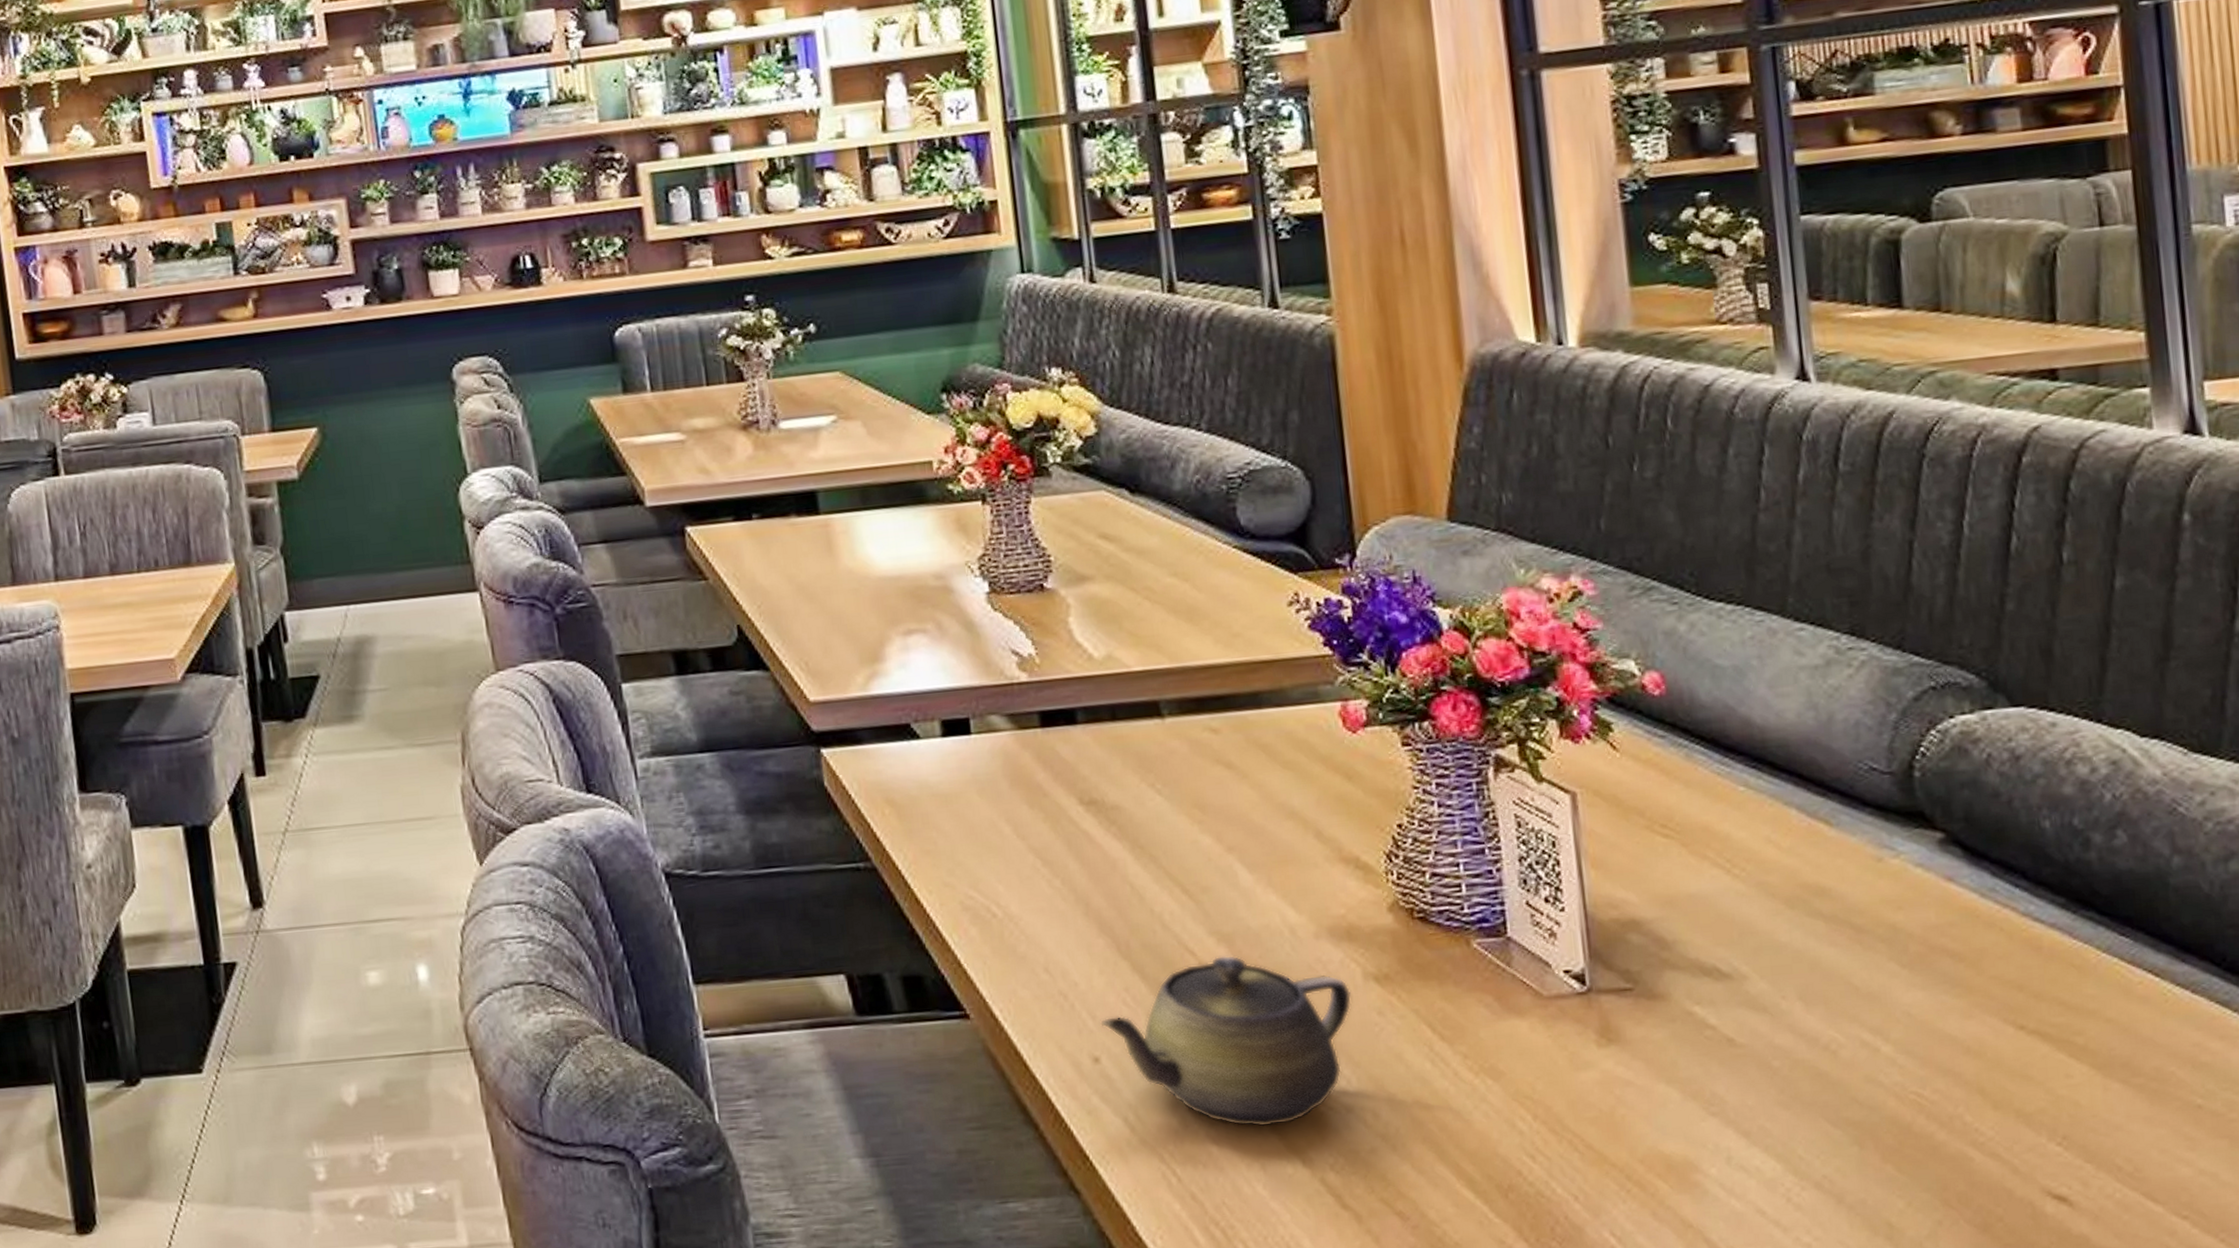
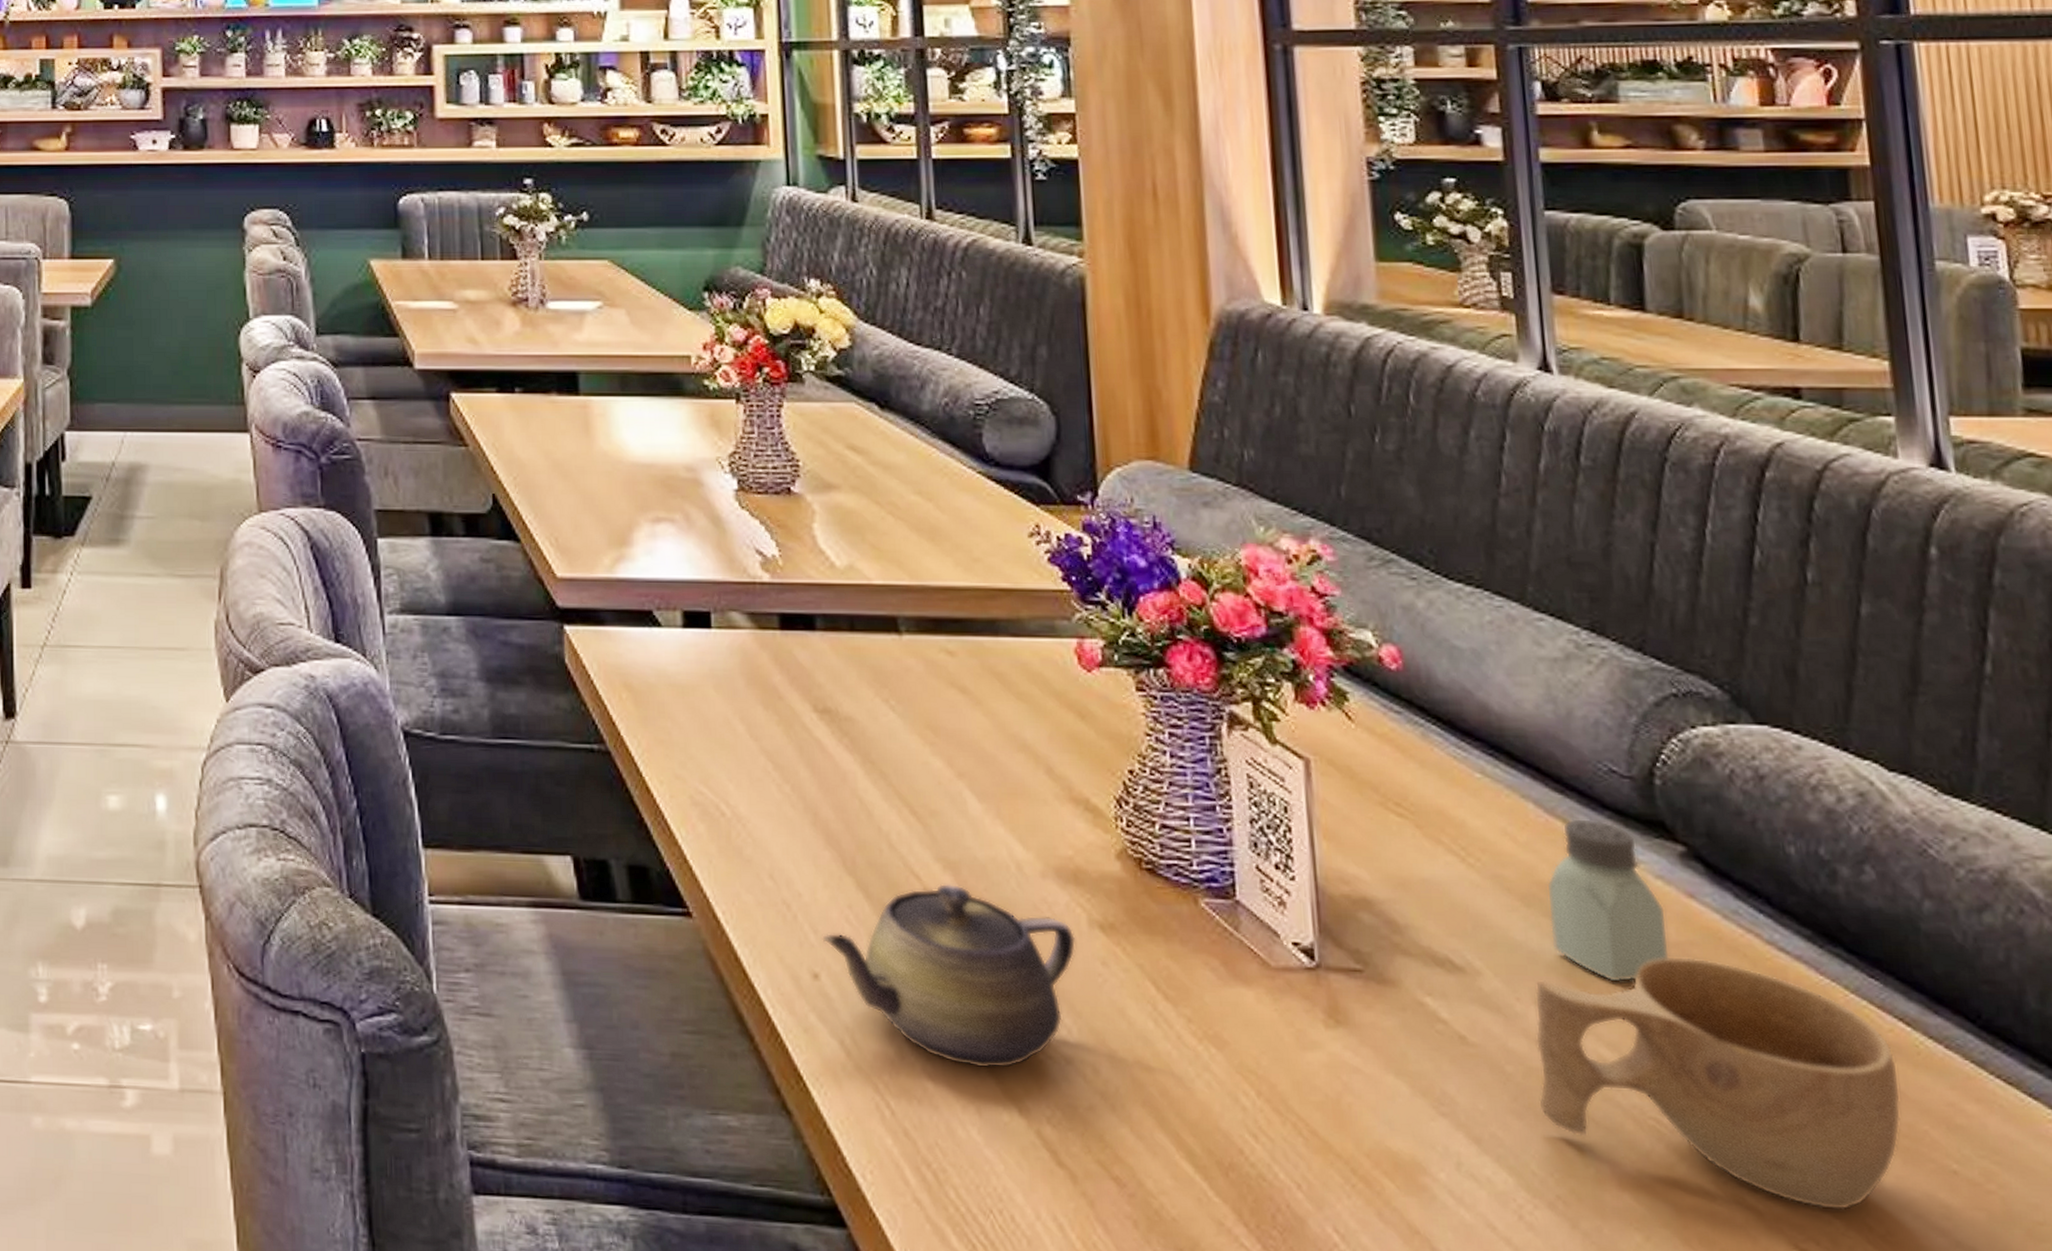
cup: none [1799,937,2149,1156] -> present [1534,955,1901,1211]
saltshaker: none [1810,817,1930,970] -> present [1547,818,1670,982]

